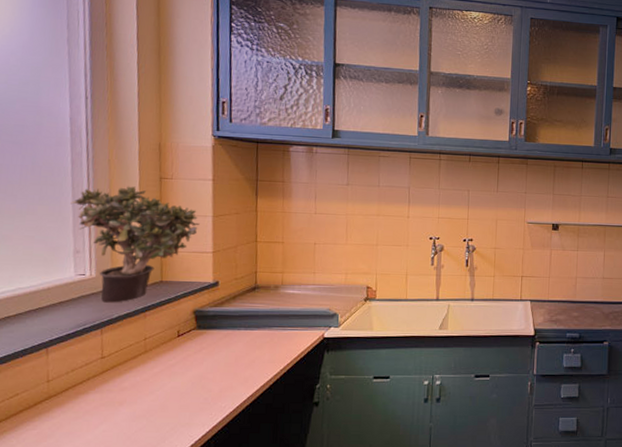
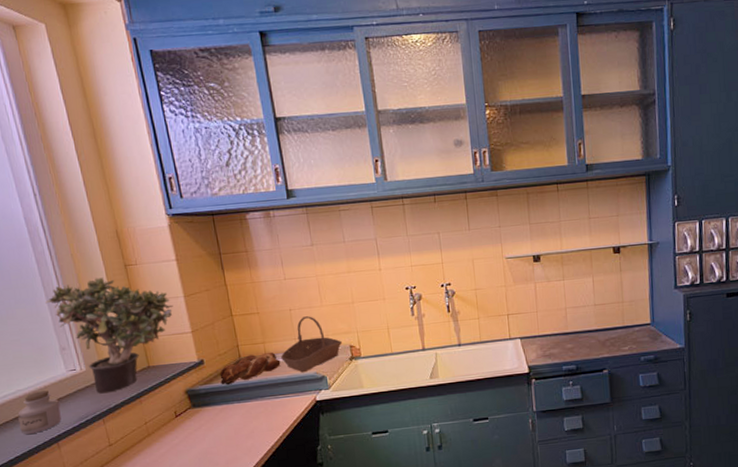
jar: none [10,292,59,336] -> present [17,390,62,435]
bread loaf: none [231,282,296,310] -> present [220,352,281,385]
basket: none [297,252,360,308] -> present [281,316,342,373]

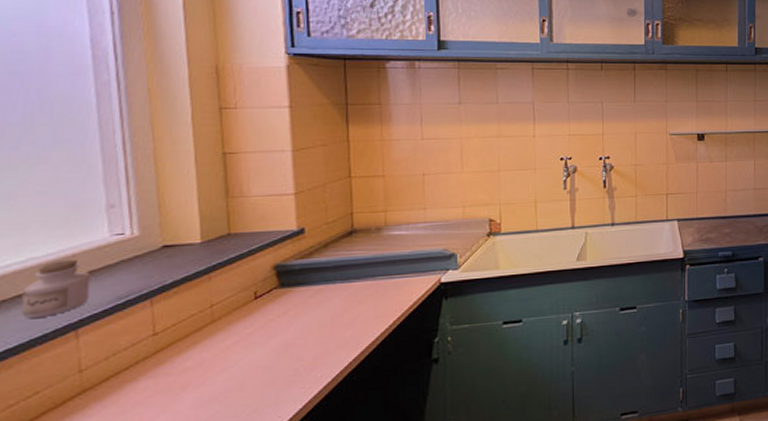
potted plant: present [45,277,173,394] -> none [98,120,276,267]
bread loaf: present [220,352,281,385] -> none [323,222,403,261]
basket: present [281,316,342,373] -> none [405,183,480,249]

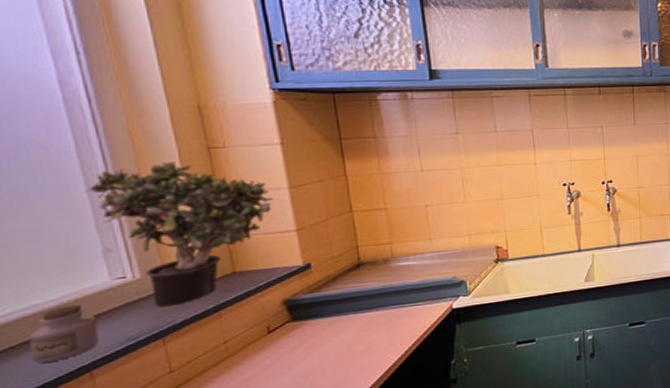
potted plant: none [98,120,276,267] -> present [84,161,273,308]

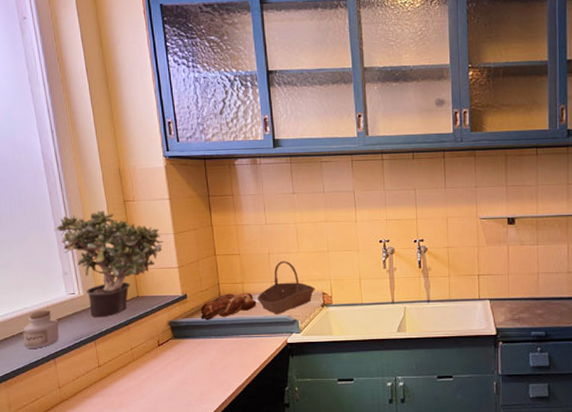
bread loaf: none [331,253,411,293] -> present [200,292,257,320]
basket: none [412,213,487,278] -> present [257,261,315,315]

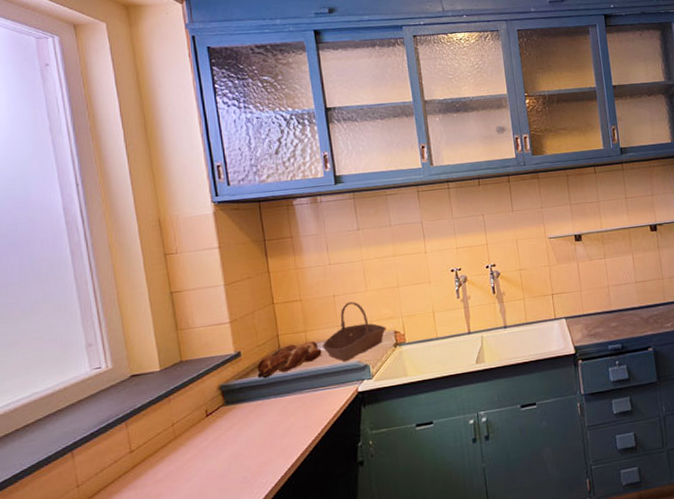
jar: present [23,310,59,350] -> none [30,392,79,445]
potted plant: present [54,211,164,318] -> none [76,267,212,394]

